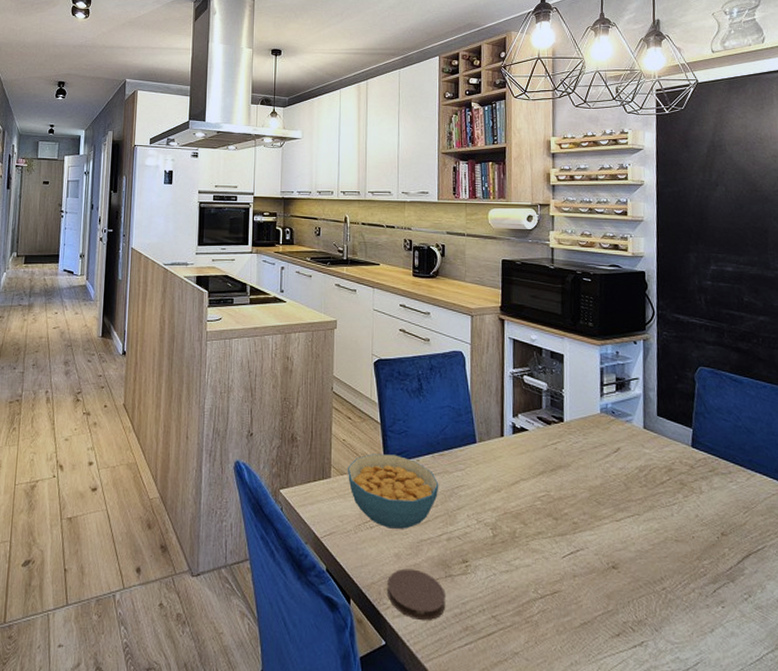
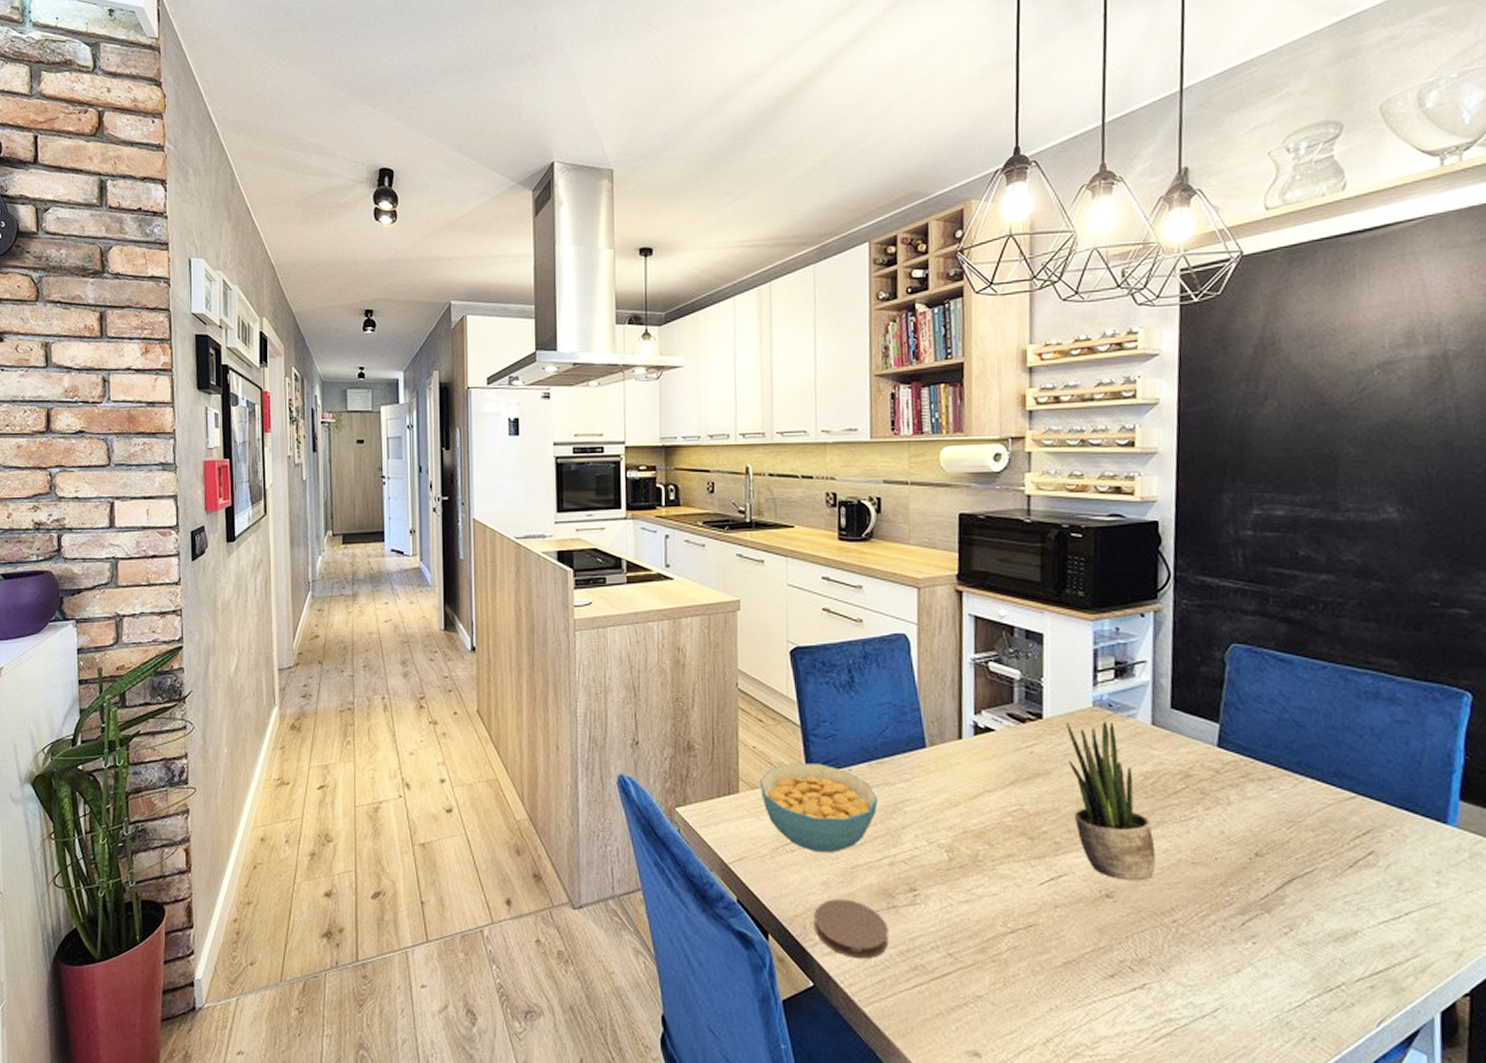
potted plant: none [581,424,649,555] -> present [1067,721,1156,881]

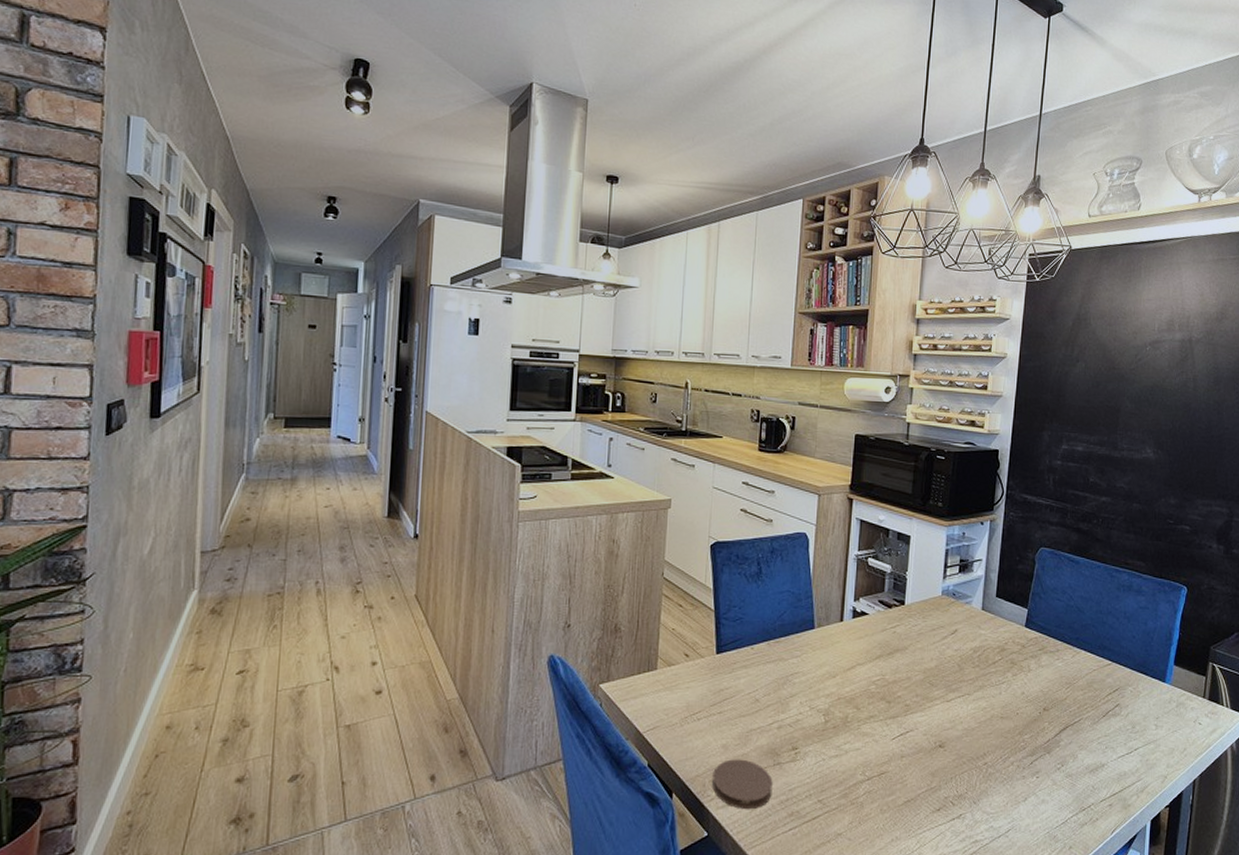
cereal bowl: present [760,763,878,852] -> none [676,643,773,719]
potted plant: present [1067,721,1156,881] -> none [921,607,977,733]

